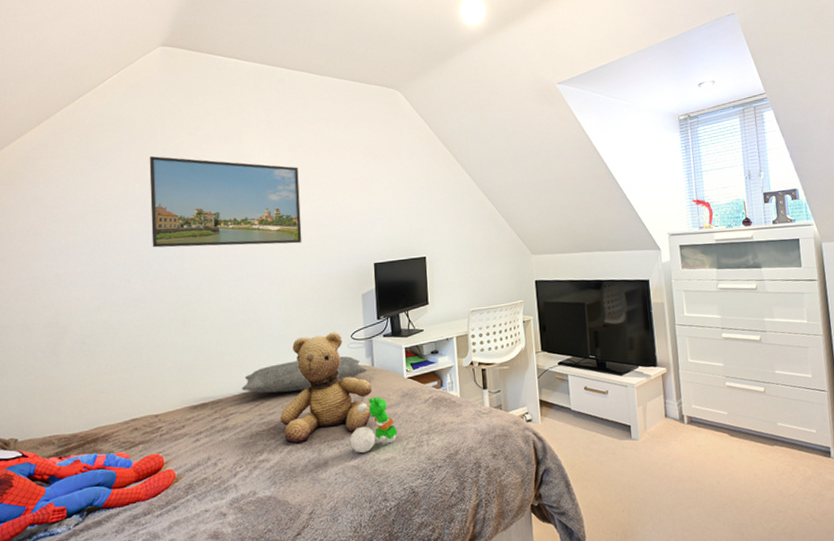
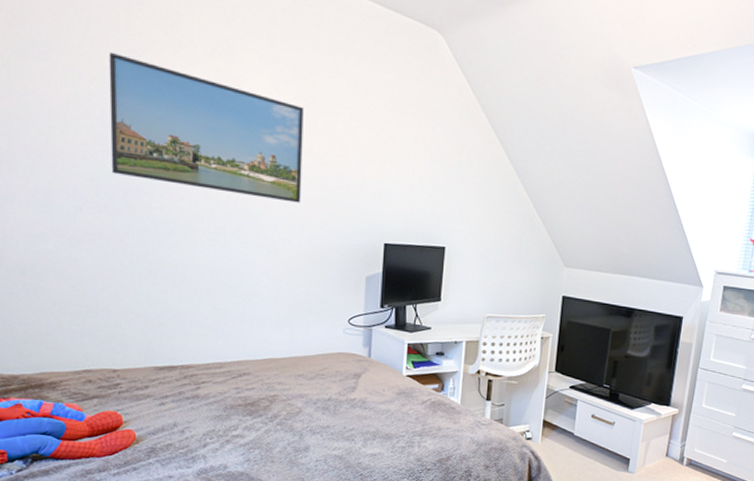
pillow: present [241,356,367,394] -> none [216,337,362,371]
teddy bear: present [280,331,372,444] -> none [260,312,365,424]
toy dinosaur: present [350,396,398,454] -> none [336,389,388,445]

